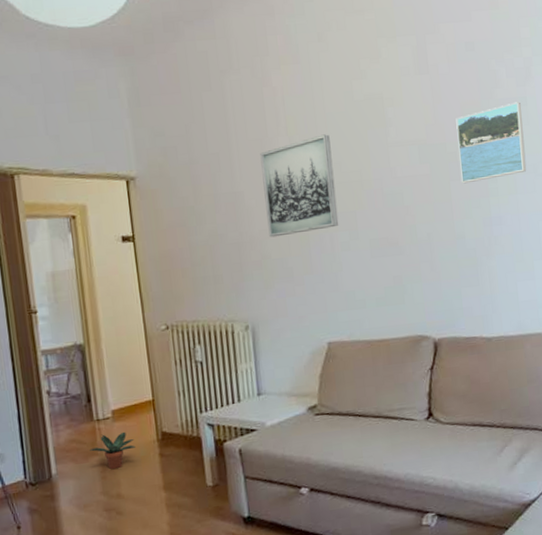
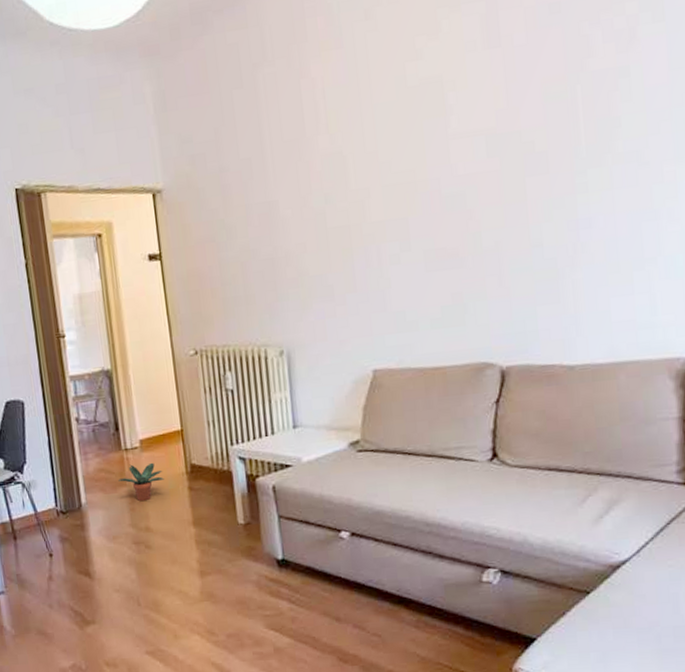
wall art: present [260,134,339,238] -> none [297,129,388,252]
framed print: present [456,102,527,184] -> none [534,73,627,180]

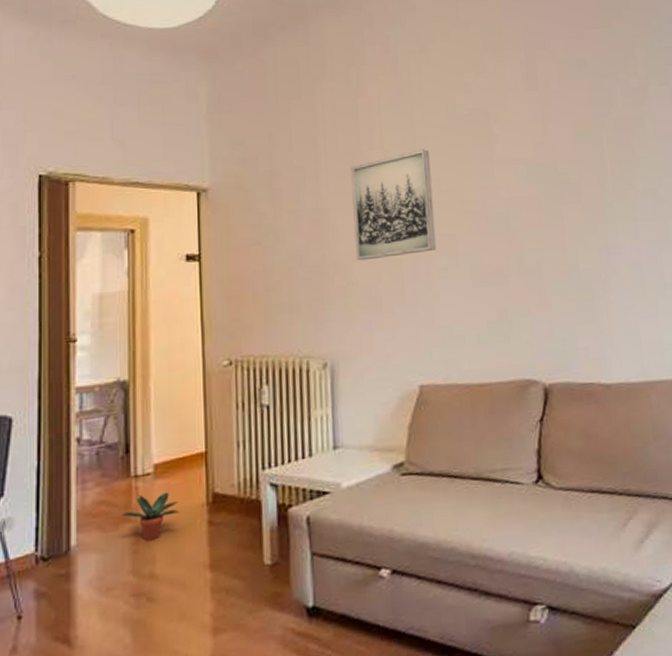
wall art: none [297,129,388,252] -> present [351,149,437,261]

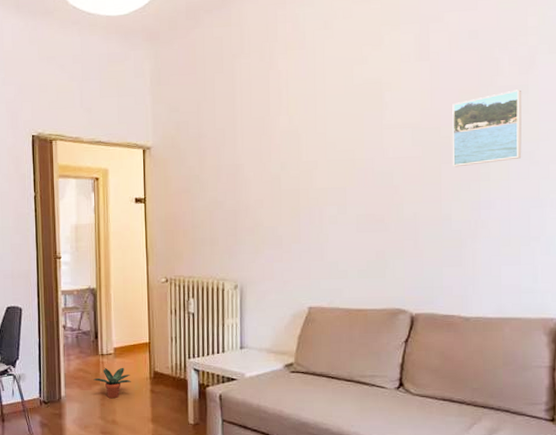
wall art: present [351,149,437,261] -> none [261,115,329,207]
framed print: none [567,122,646,208] -> present [452,89,522,167]

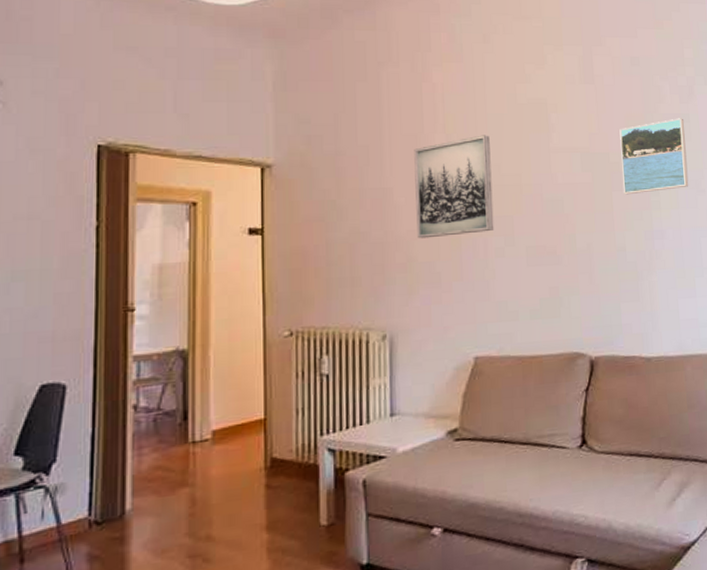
potted plant: present [93,367,131,399] -> none [179,457,237,505]
wall art: none [261,115,329,207] -> present [414,135,494,239]

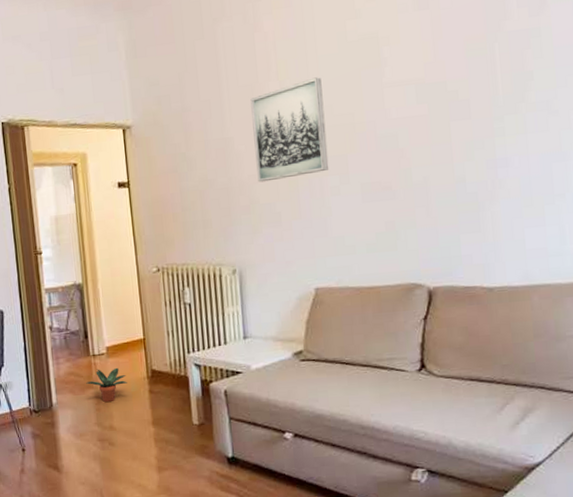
potted plant: none [179,457,237,505] -> present [86,367,127,403]
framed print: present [619,118,689,195] -> none [458,33,539,124]

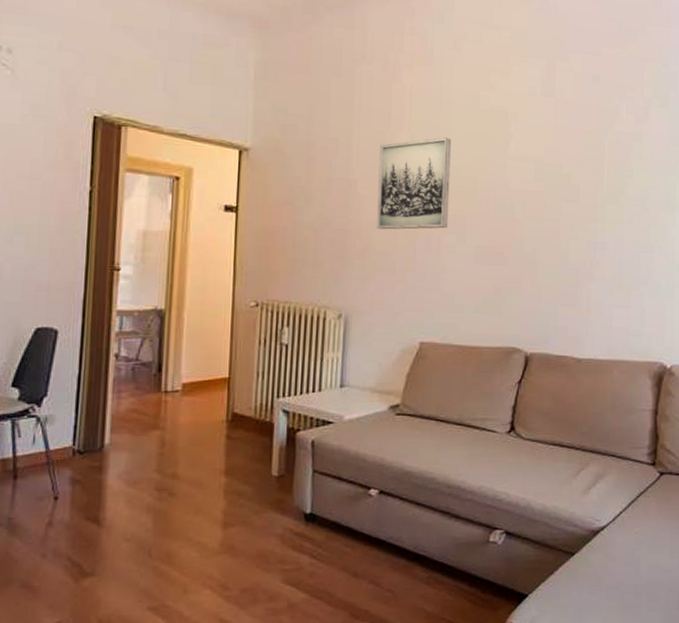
potted plant: present [86,367,127,403] -> none [151,407,202,447]

